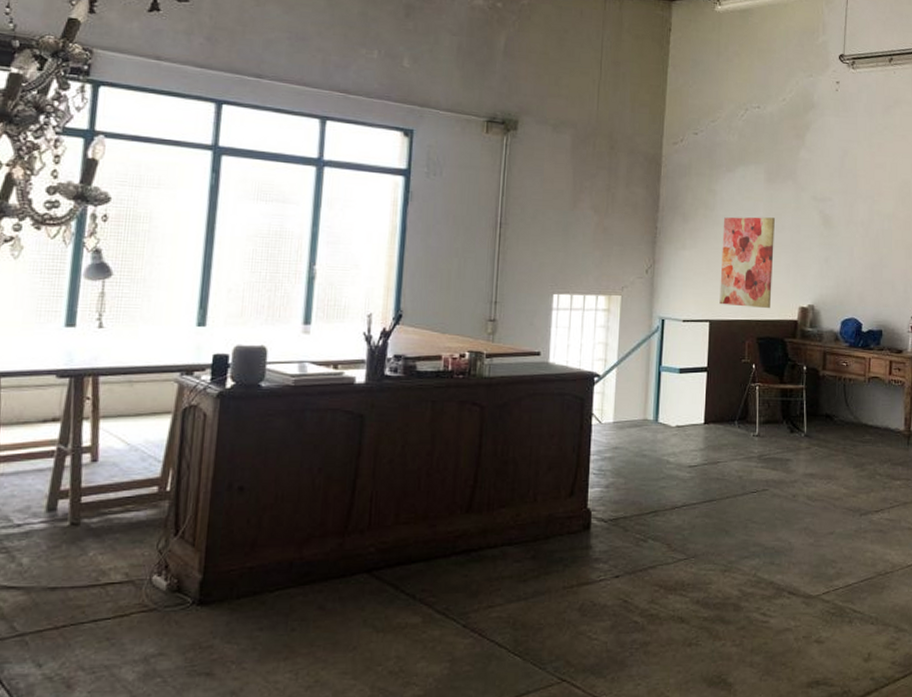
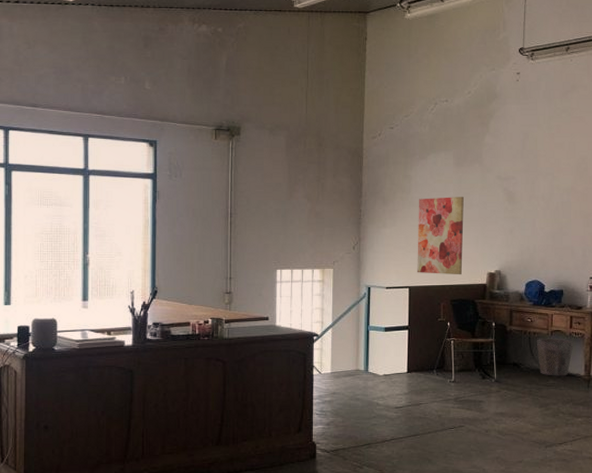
waste bin: none [852,385,893,431] -> present [536,338,574,376]

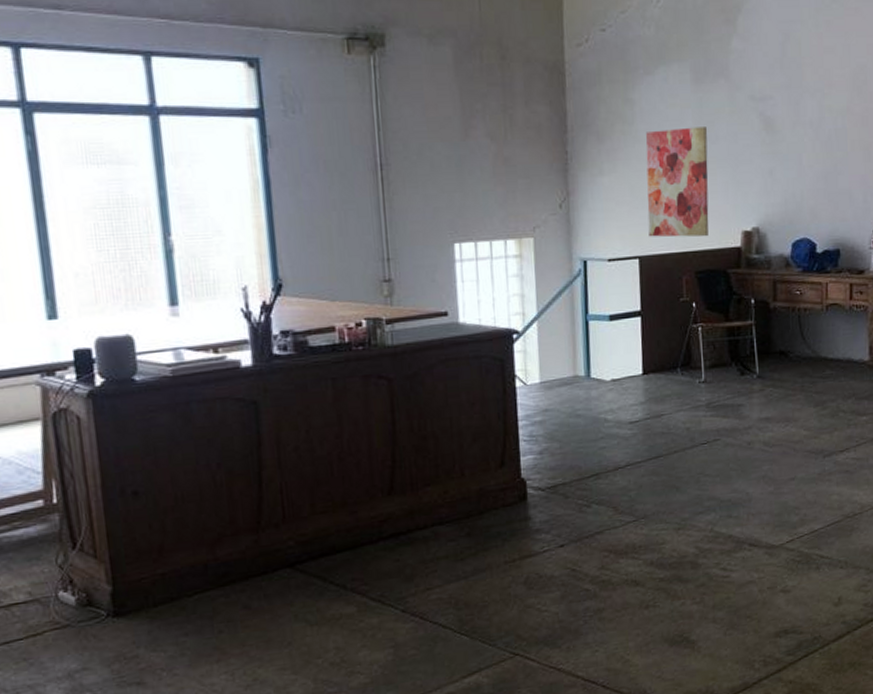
waste bin: present [536,338,574,376] -> none [808,314,855,365]

